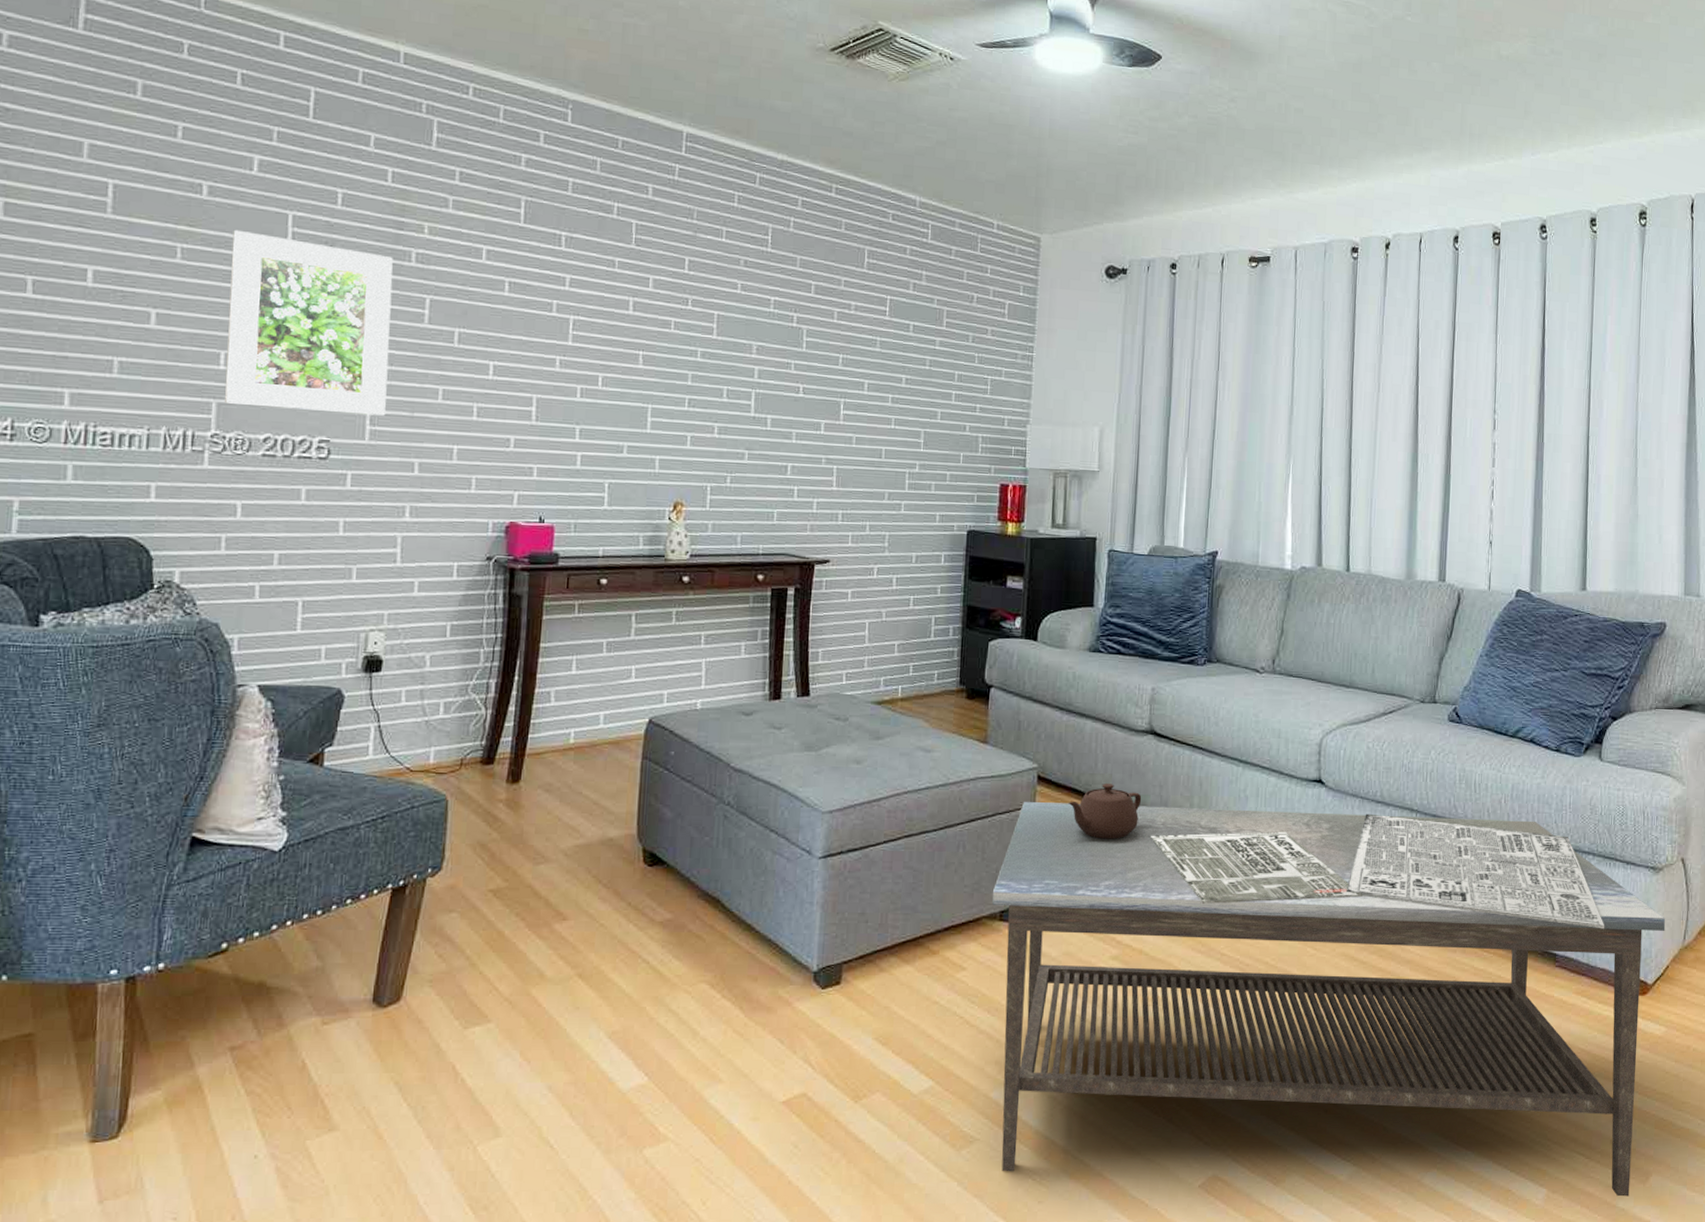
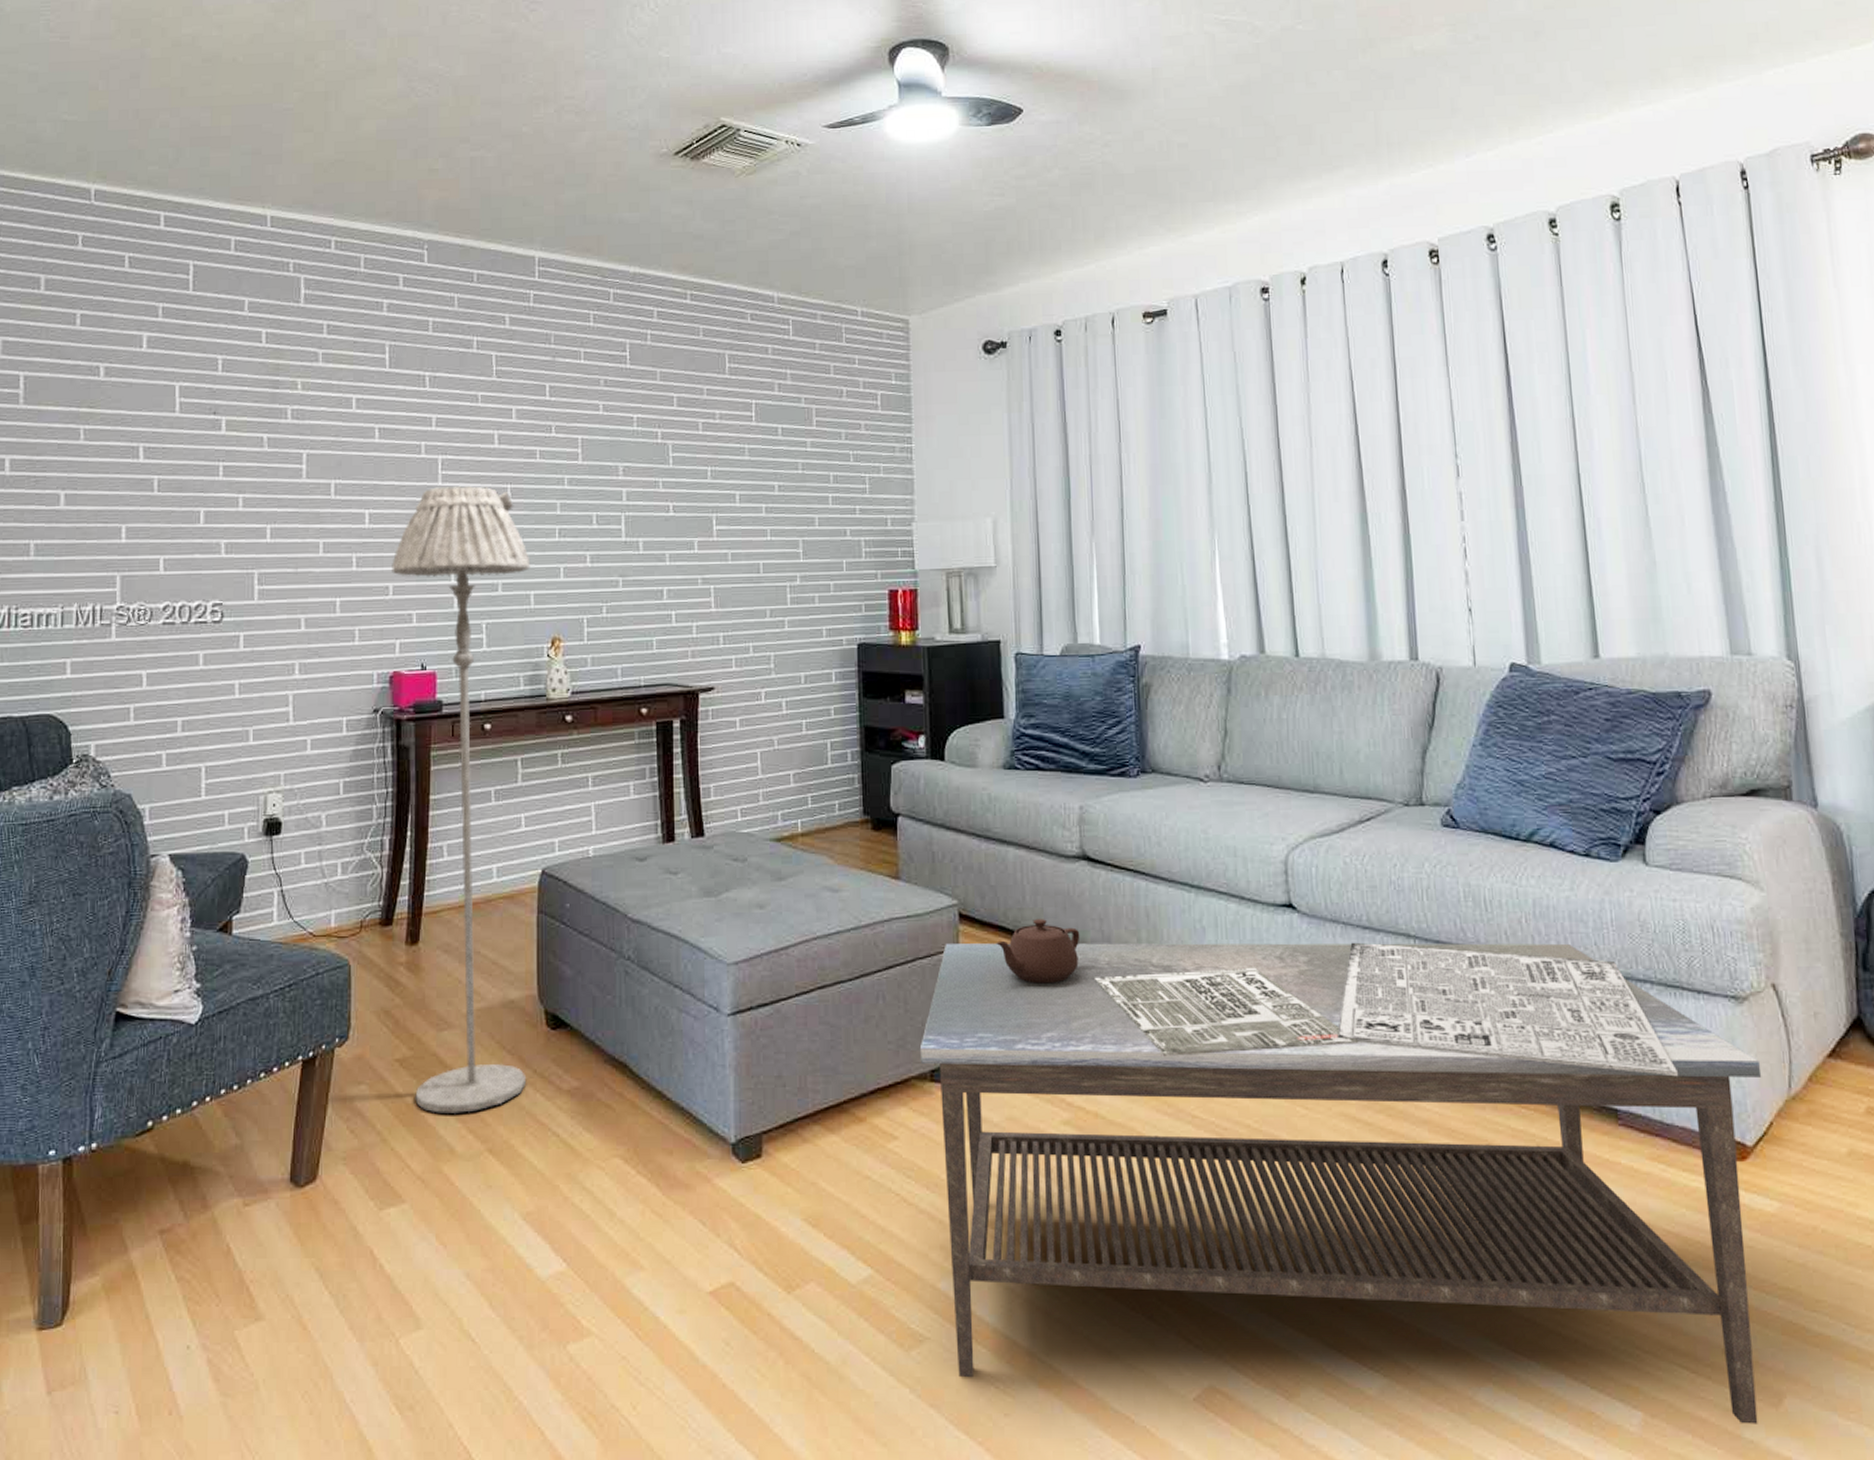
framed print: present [223,229,393,416] -> none [126,406,272,576]
floor lamp: none [507,346,658,941] -> present [392,485,531,1113]

